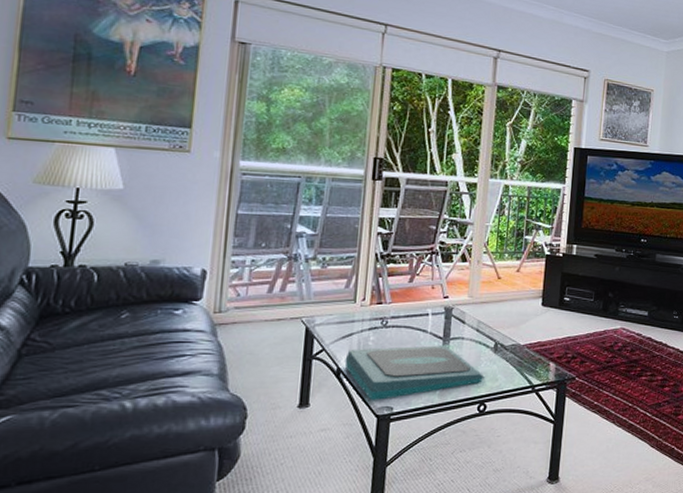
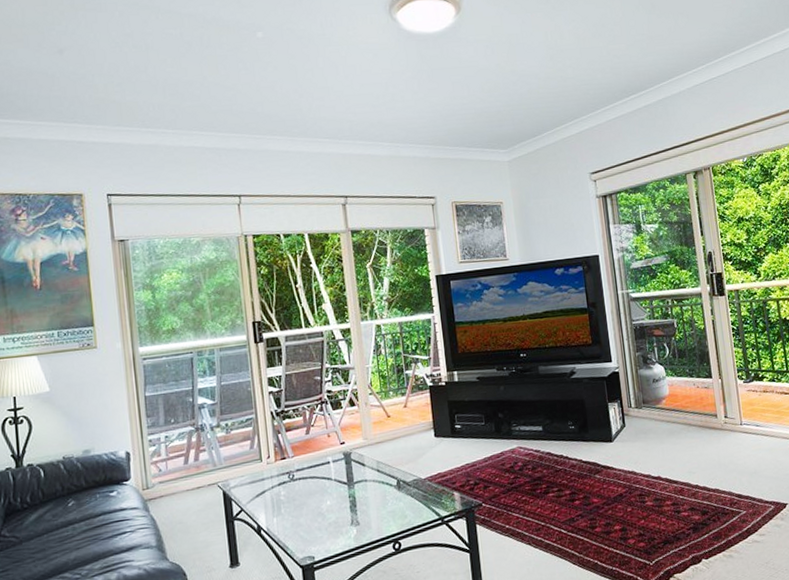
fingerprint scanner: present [344,345,486,401] -> none [262,490,395,553]

